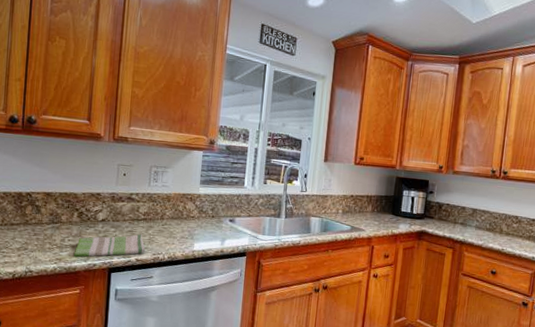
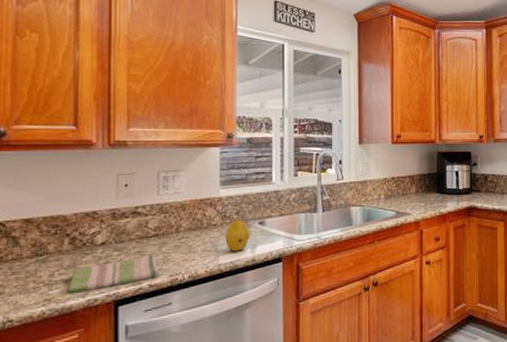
fruit: none [200,214,222,243] -> present [225,219,250,252]

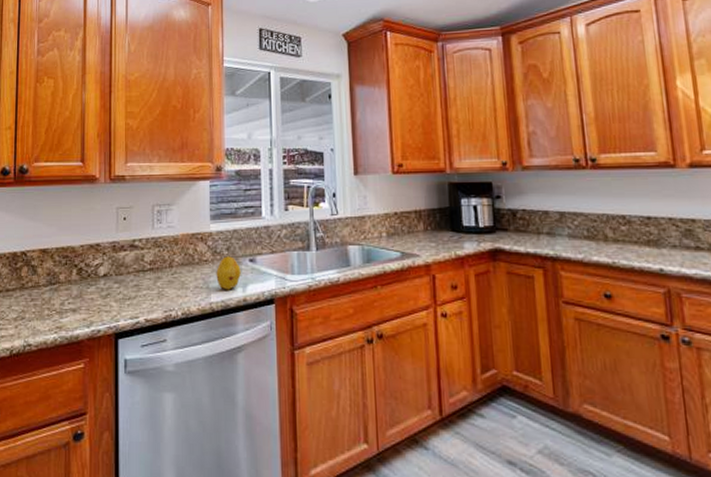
dish towel: present [67,253,160,294] -> none [75,288,155,324]

